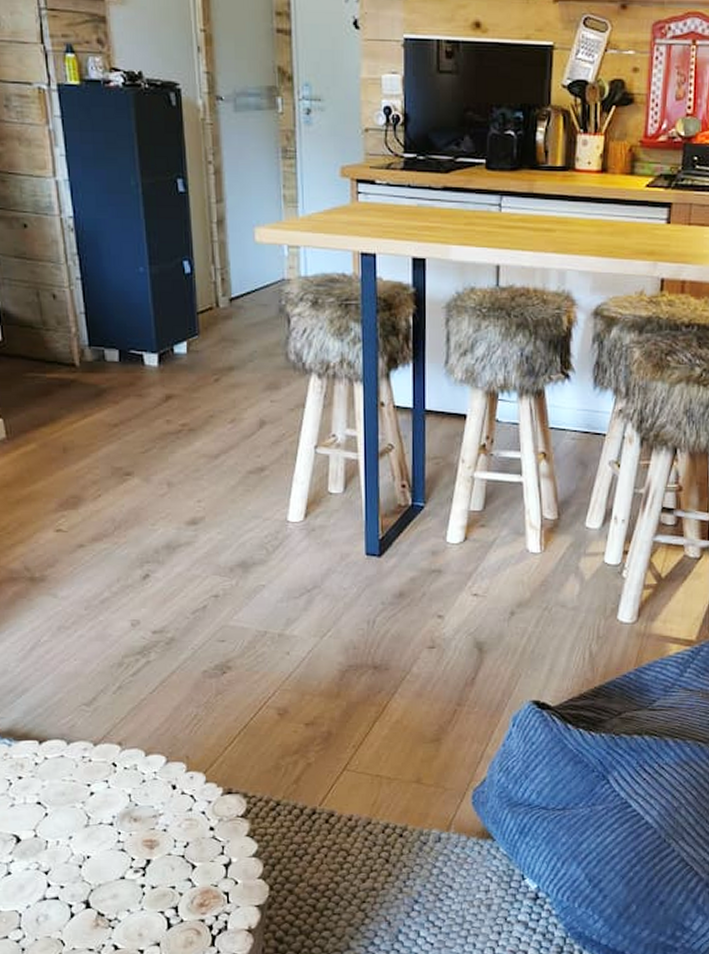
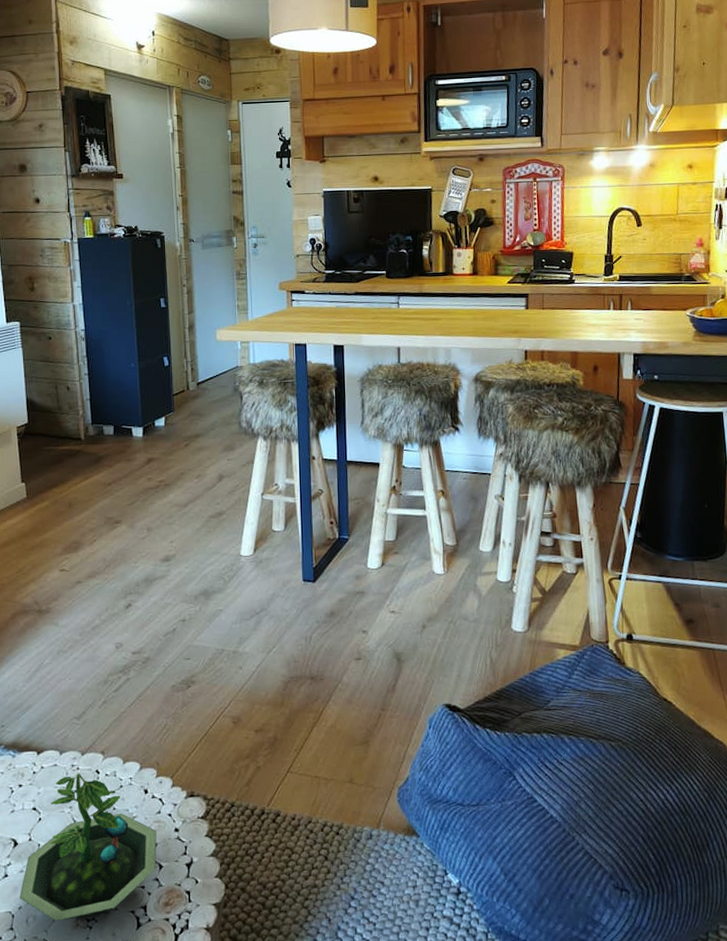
terrarium: none [26,765,189,921] -> present [19,773,157,922]

